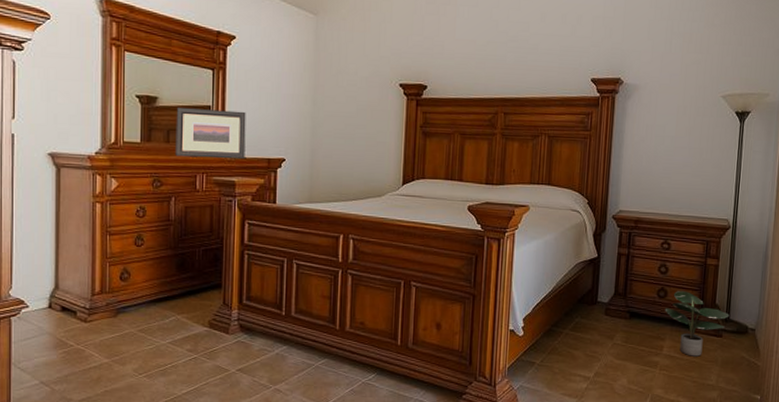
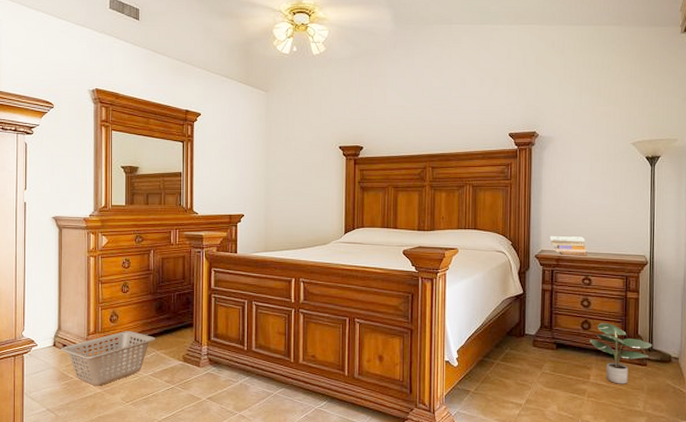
laundry basket: none [58,291,176,356] -> present [61,331,156,386]
picture frame: present [175,106,246,160] -> none [153,174,211,217]
books: none [629,195,668,218] -> present [550,236,587,256]

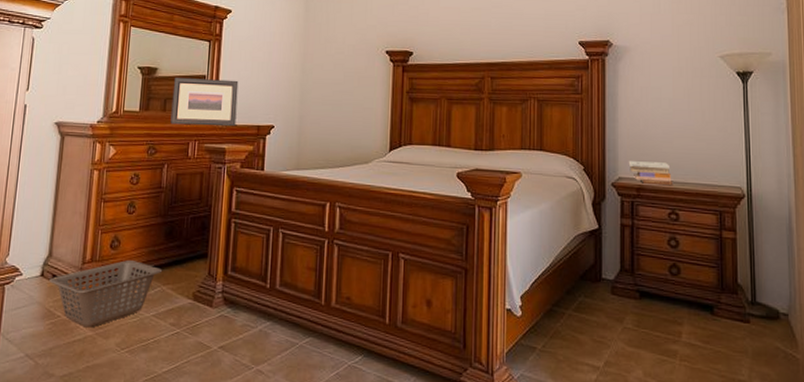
picture frame: none [153,174,211,217] -> present [170,77,239,127]
potted plant: present [589,322,652,384] -> none [679,267,755,346]

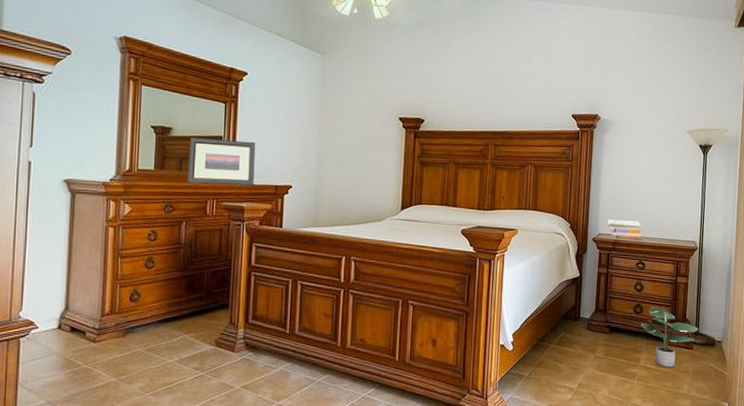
laundry basket: present [49,260,163,328] -> none [67,312,184,375]
potted plant: none [679,267,755,346] -> present [641,306,699,368]

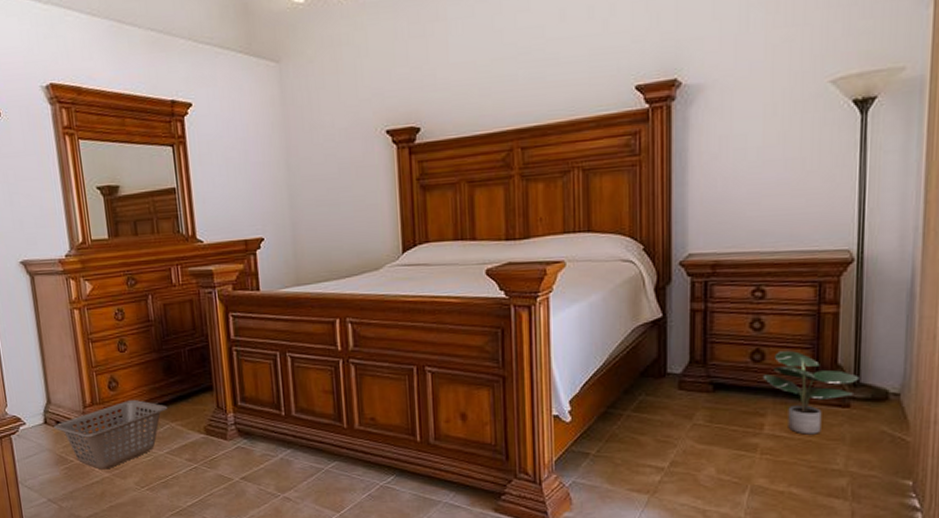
laundry basket: none [67,312,184,375] -> present [54,400,168,470]
picture frame: present [187,137,256,186] -> none [140,189,220,250]
books: present [607,220,642,241] -> none [701,229,758,259]

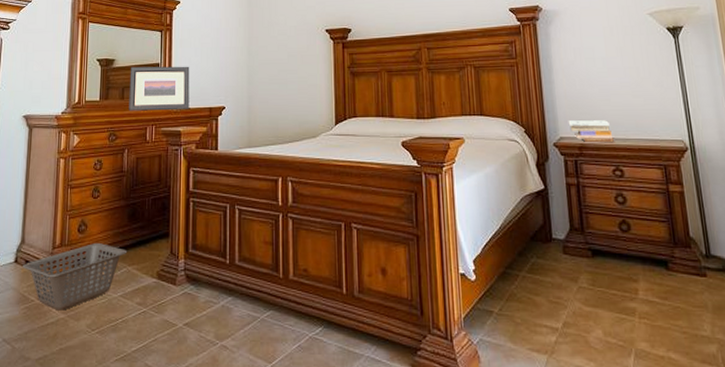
picture frame: none [140,189,220,250] -> present [128,66,190,111]
books: none [701,229,758,259] -> present [568,120,614,143]
potted plant: present [763,350,859,435] -> none [631,222,710,301]

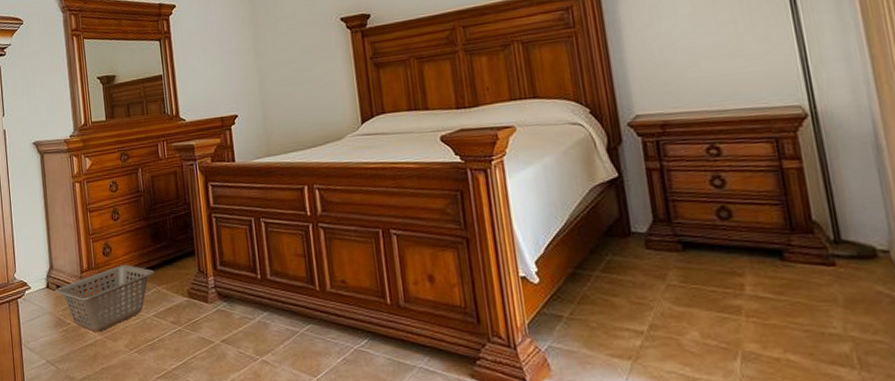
picture frame: present [128,66,190,111] -> none [133,75,200,129]
books: present [568,120,614,143] -> none [645,90,707,119]

